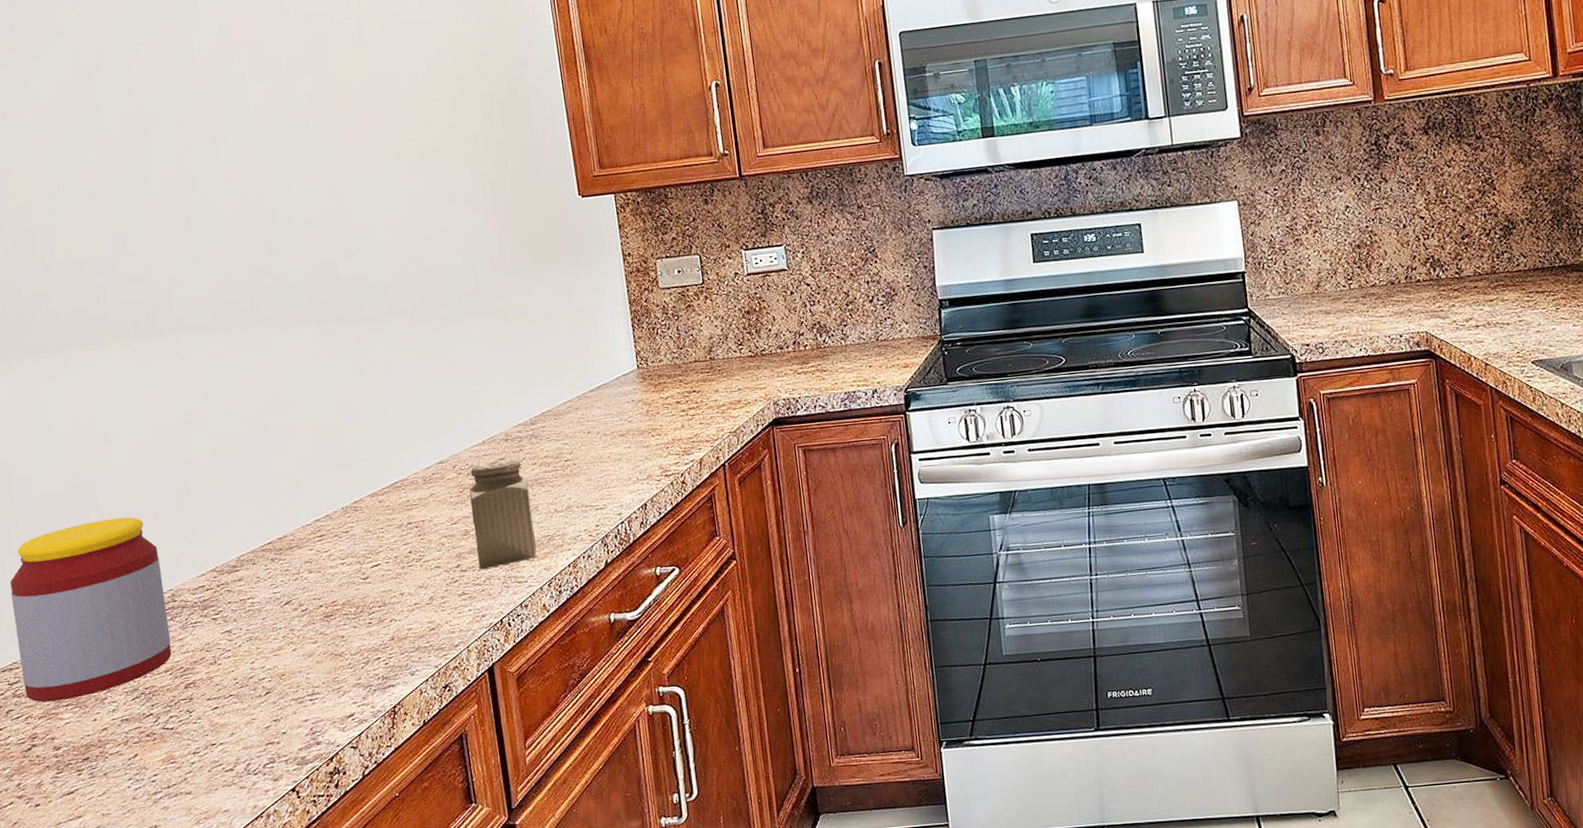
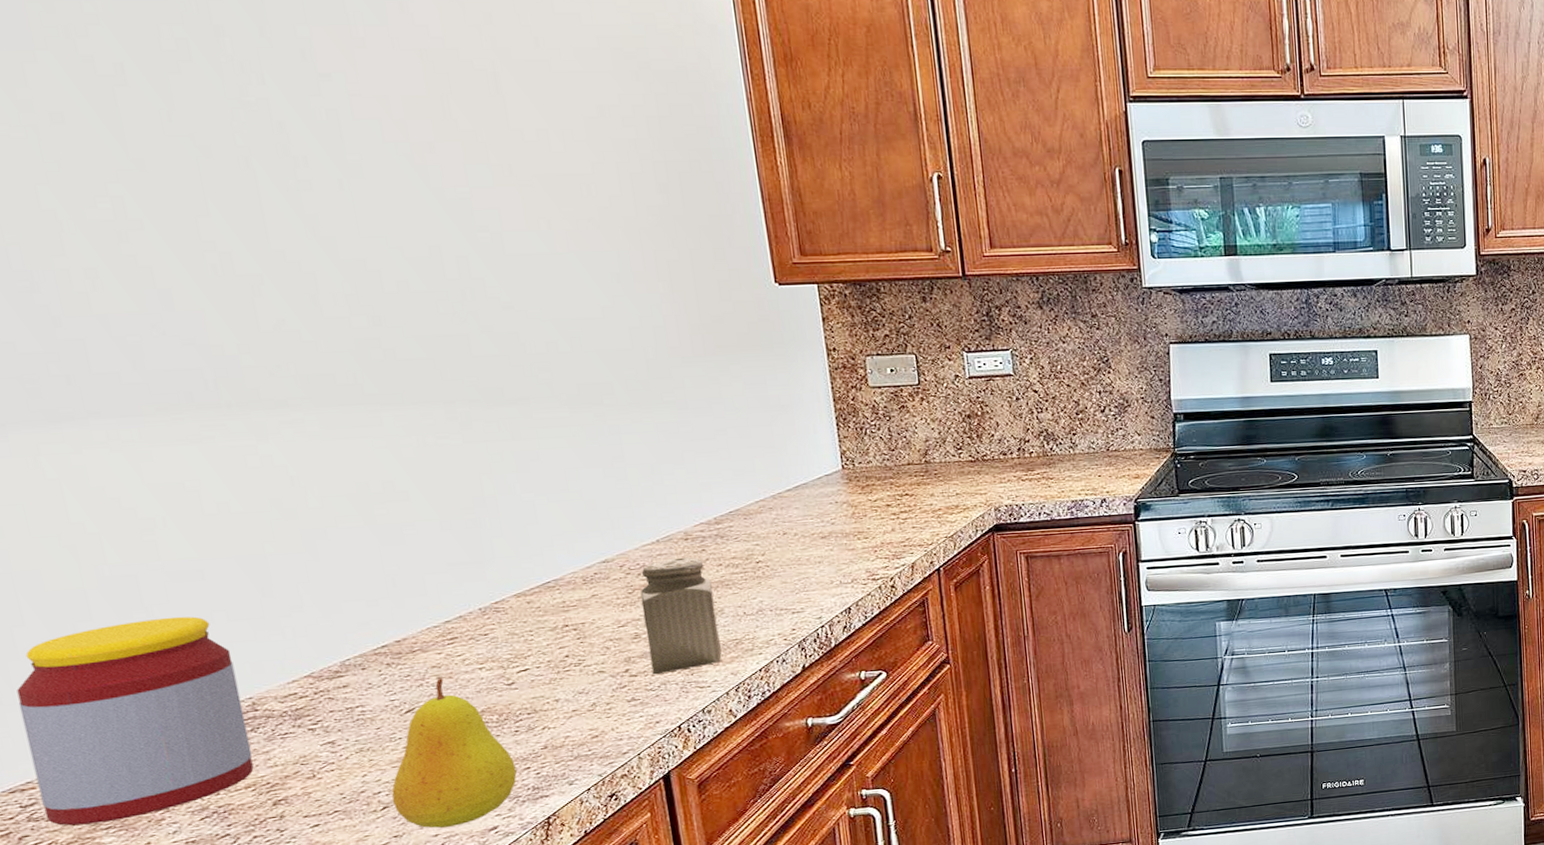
fruit: none [273,573,370,714] -> present [391,678,517,828]

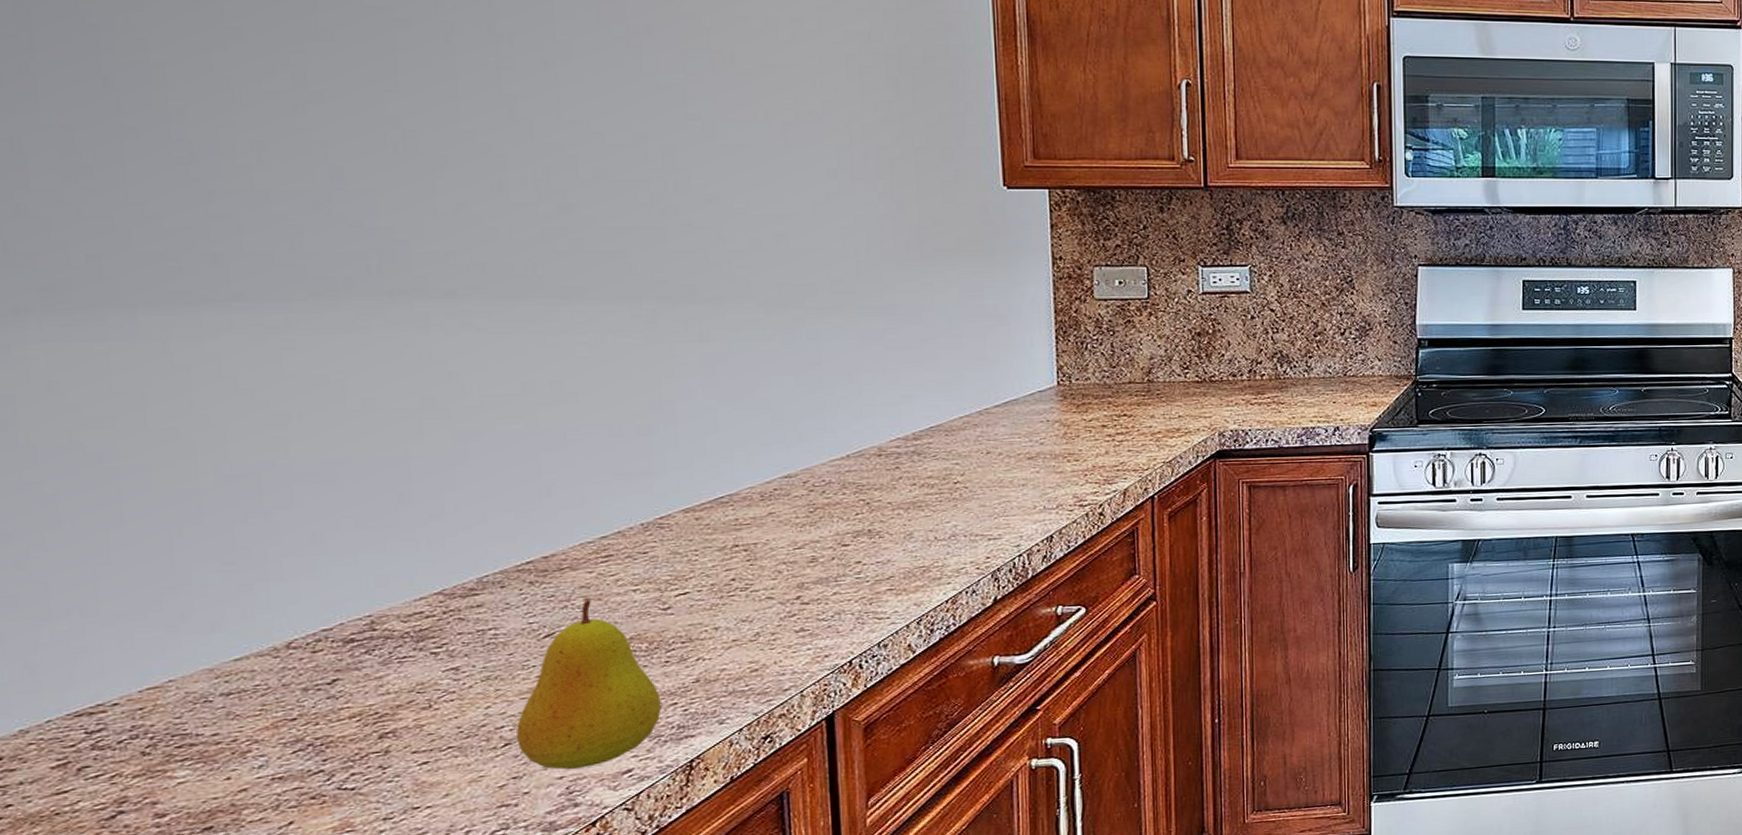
jar: present [16,616,254,826] -> none [102,522,363,756]
salt shaker: present [640,557,722,675] -> none [822,475,906,603]

